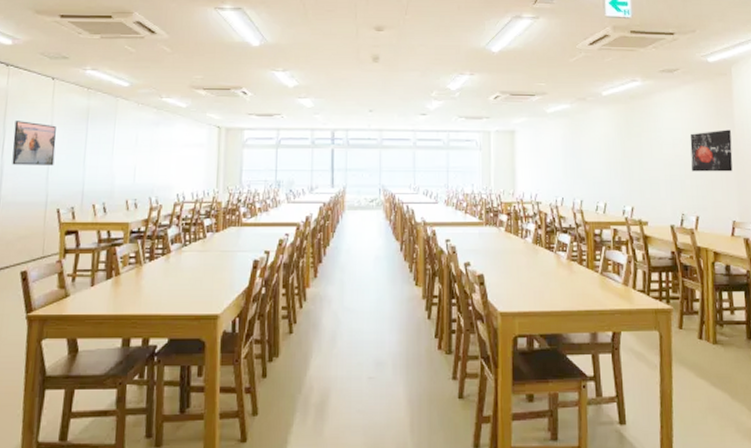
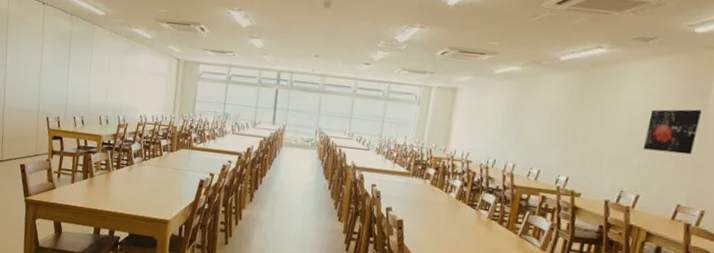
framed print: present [12,121,56,166] -> none [13,39,46,80]

